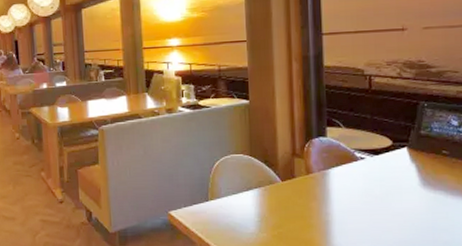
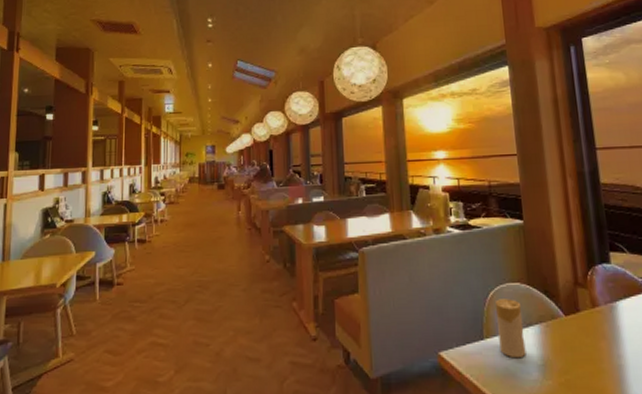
candle: none [220,168,245,216] -> present [496,299,526,359]

